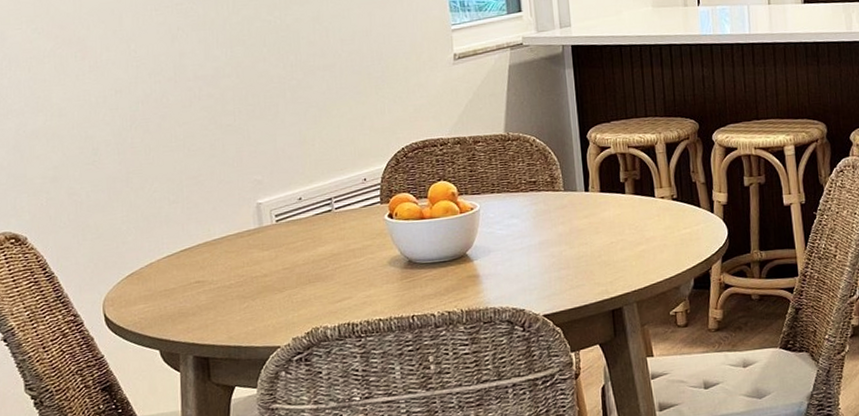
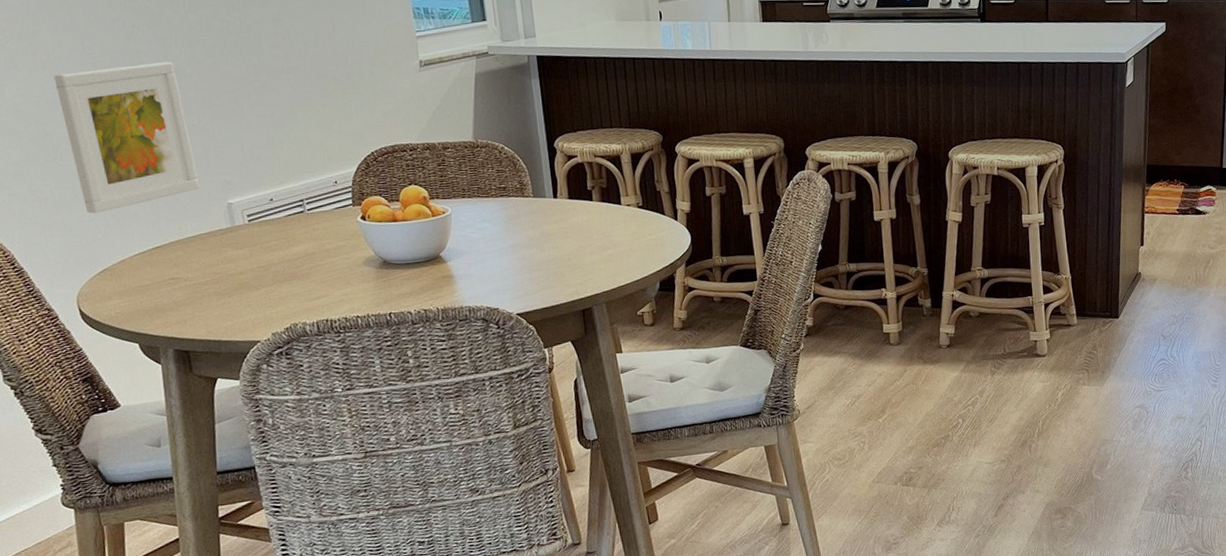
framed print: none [99,62,231,217] -> present [54,62,200,214]

